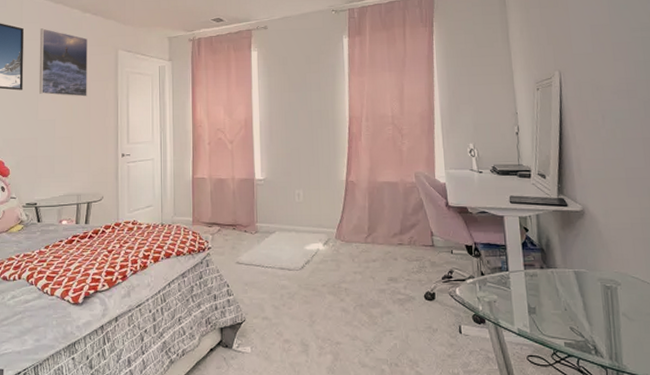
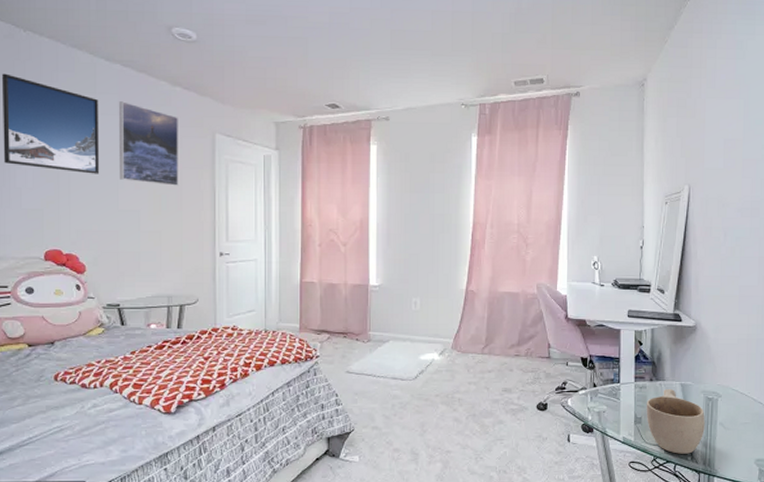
cup: none [539,277,607,347] -> present [646,389,705,454]

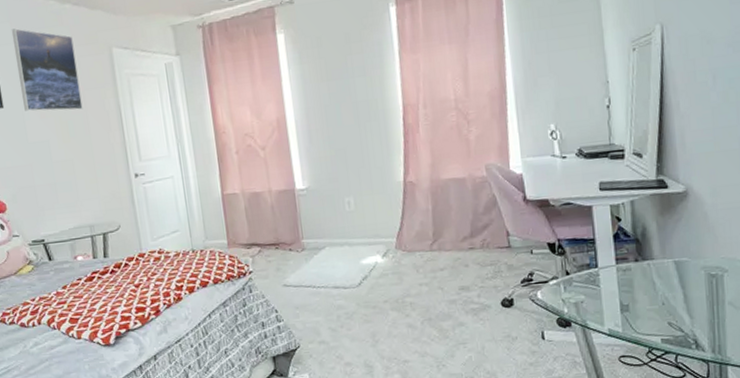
cup: present [646,389,705,454] -> none [633,268,710,343]

